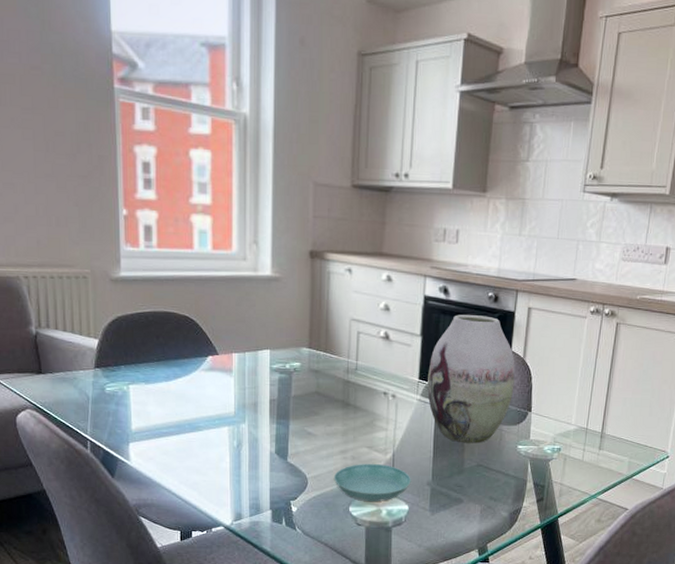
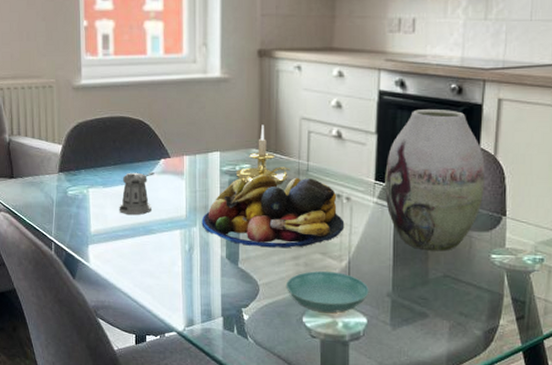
pepper shaker: none [163,369,202,413] -> present [119,172,155,216]
fruit bowl: none [250,372,390,443] -> present [201,174,345,249]
candle holder: none [285,324,340,383] -> present [235,124,291,185]

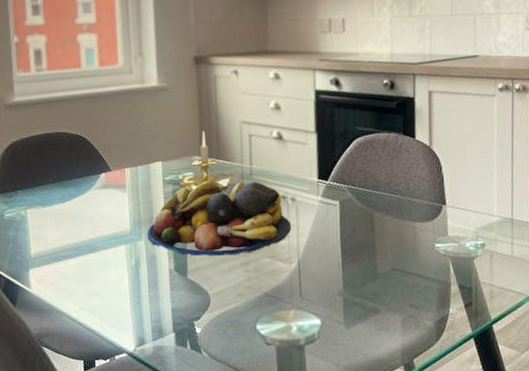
pepper shaker: present [119,172,155,216] -> none [60,188,96,234]
saucer: present [285,271,369,313] -> none [236,275,321,317]
vase: present [385,110,485,251] -> none [327,105,424,246]

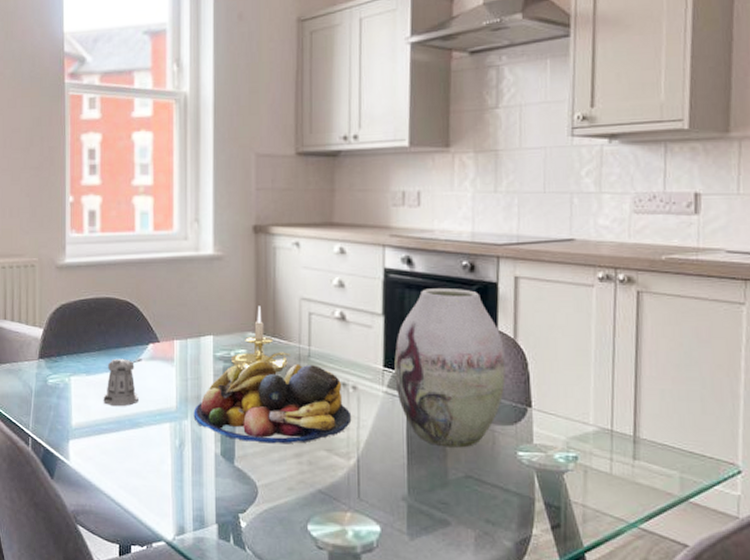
pepper shaker: none [60,188,96,234] -> present [103,358,142,407]
vase: none [327,105,424,246] -> present [394,289,506,448]

